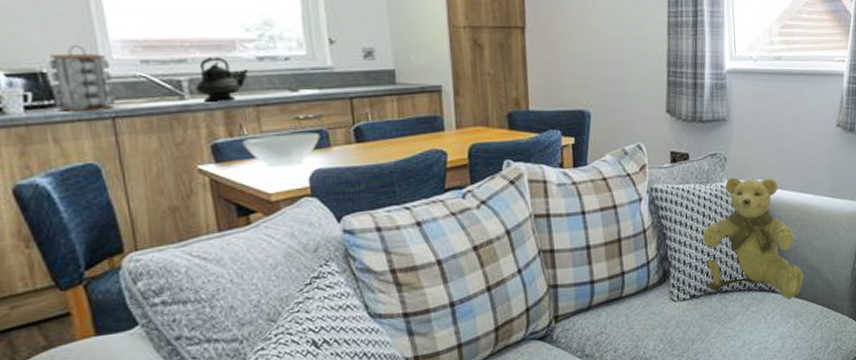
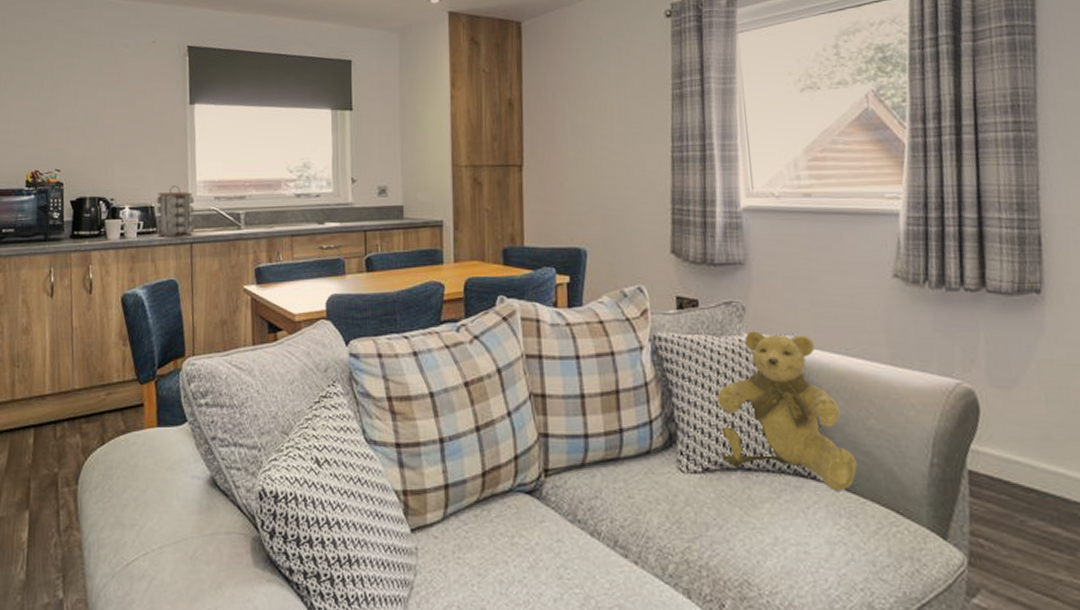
teapot: present [195,57,248,103] -> none [249,194,288,233]
bowl: present [241,132,320,168] -> none [277,261,337,291]

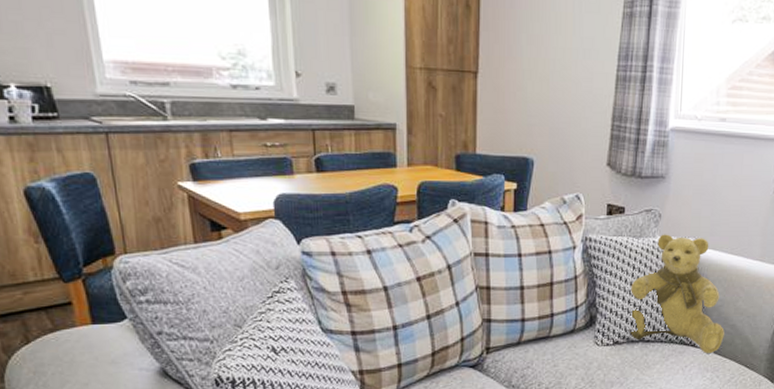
spice rack: present [156,184,195,238] -> none [51,62,109,126]

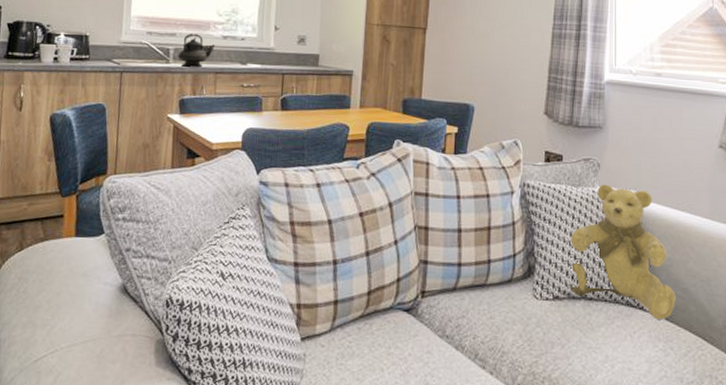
teapot: none [177,82,223,126] -> present [178,33,215,69]

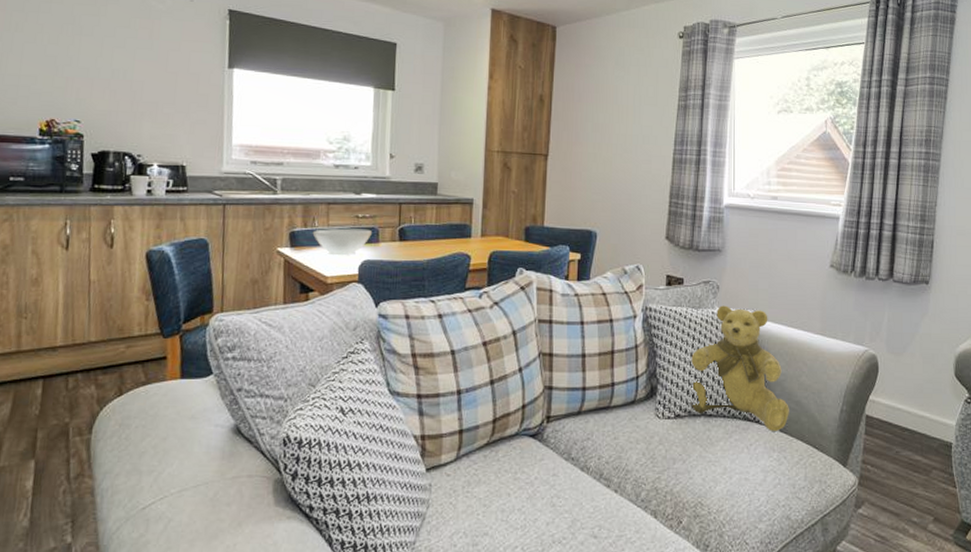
teapot: present [178,33,215,69] -> none [286,163,326,200]
bowl: none [200,97,256,123] -> present [312,228,372,256]

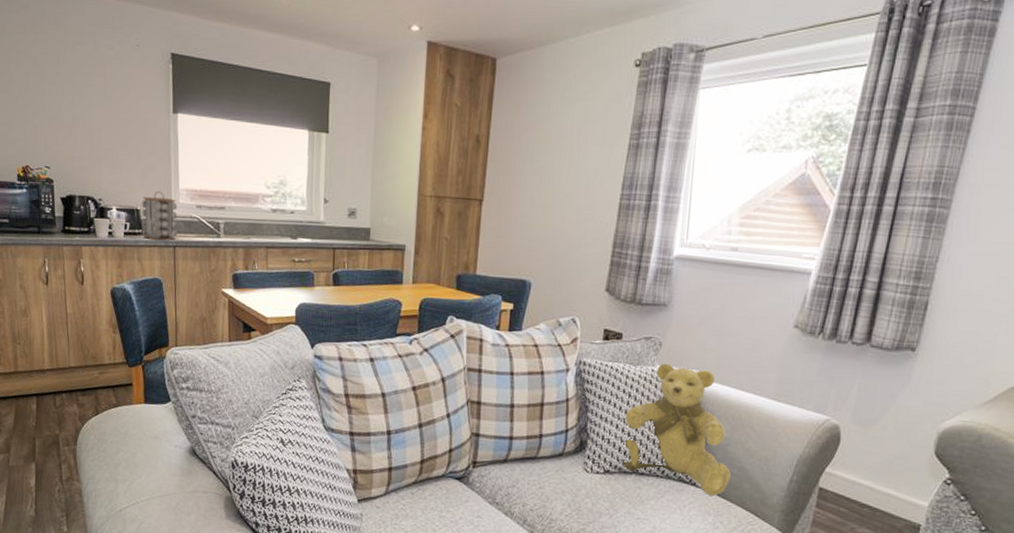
spice rack: none [186,146,229,199] -> present [141,190,178,241]
bowl: present [312,228,372,256] -> none [253,271,307,298]

